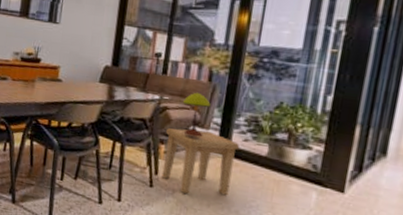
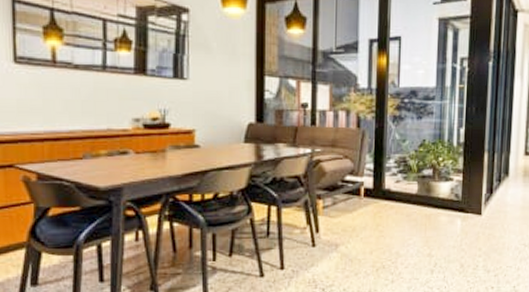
side table: present [162,128,239,196] -> none [322,179,392,246]
table lamp: present [183,92,211,137] -> none [336,140,364,186]

